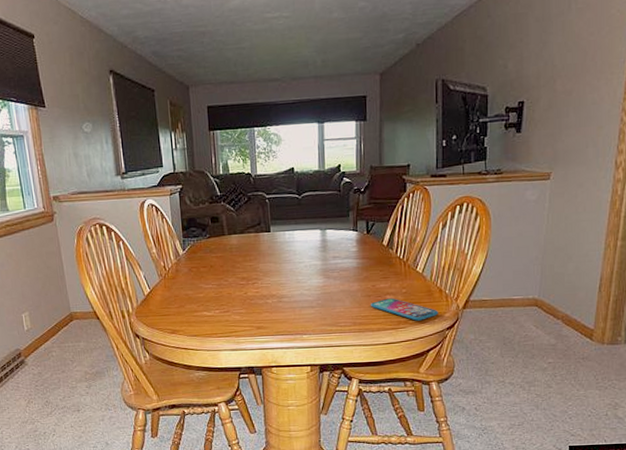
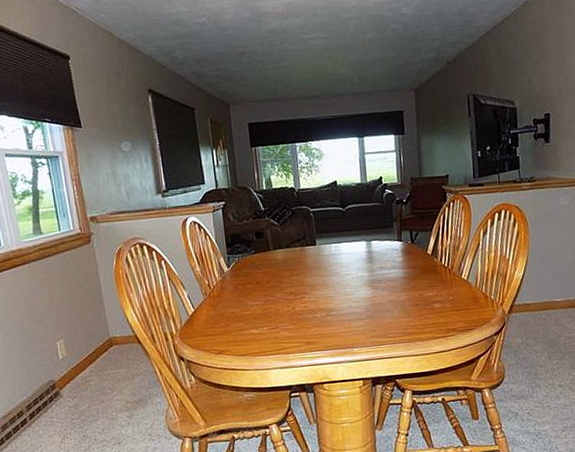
smartphone: present [371,298,438,321] -> none [419,306,485,328]

